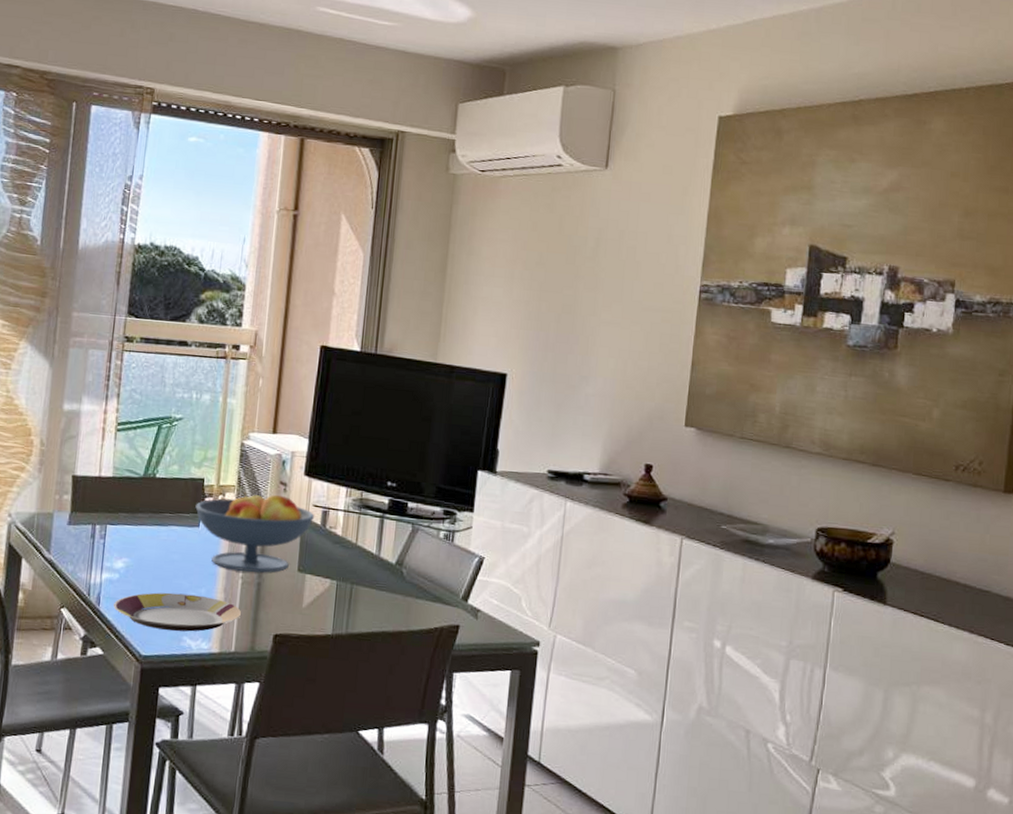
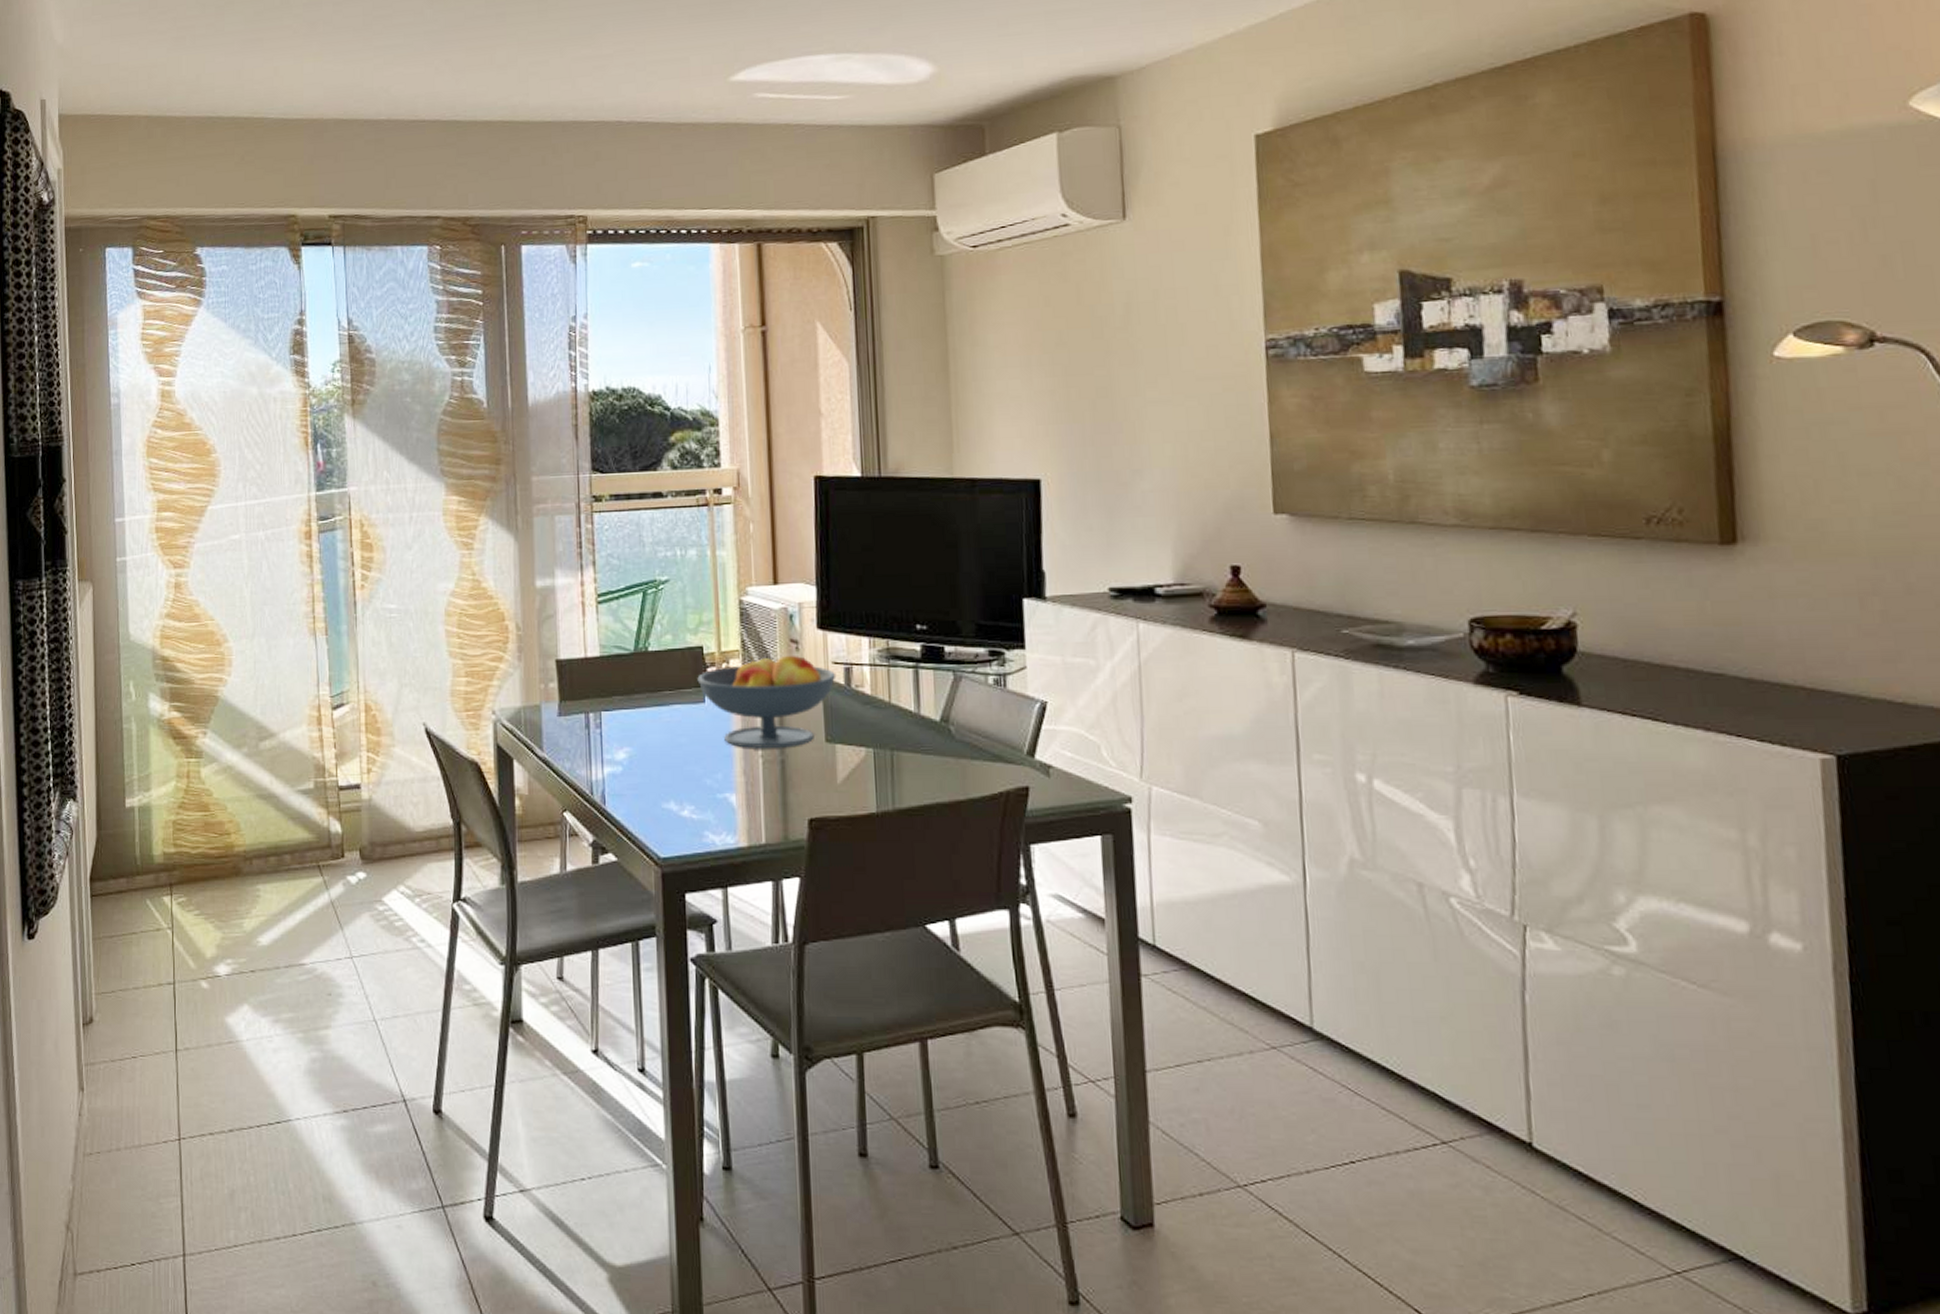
plate: present [114,592,242,632] -> none [621,781,768,825]

